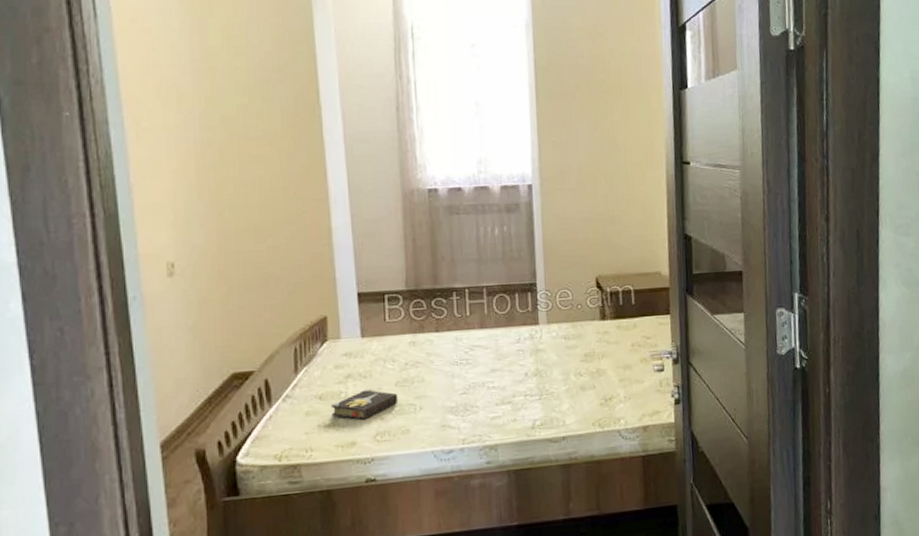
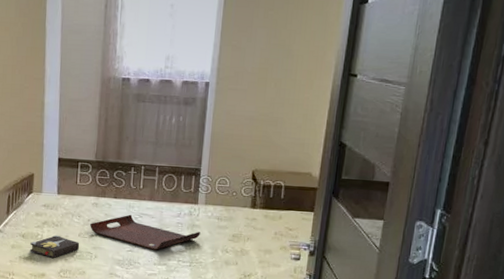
serving tray: none [409,348,547,388] -> present [90,214,200,250]

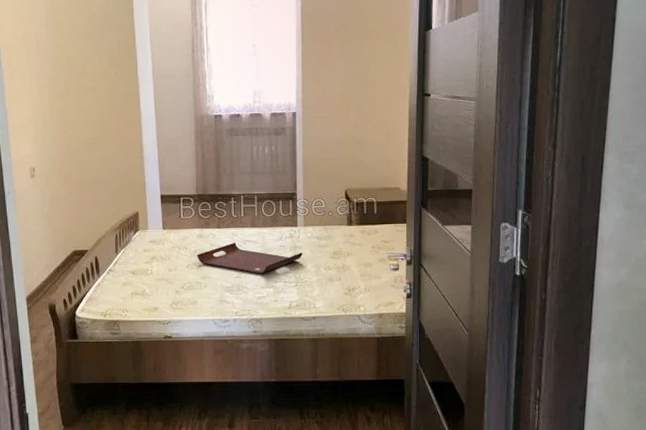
hardback book: present [30,235,80,259] -> none [141,268,189,292]

